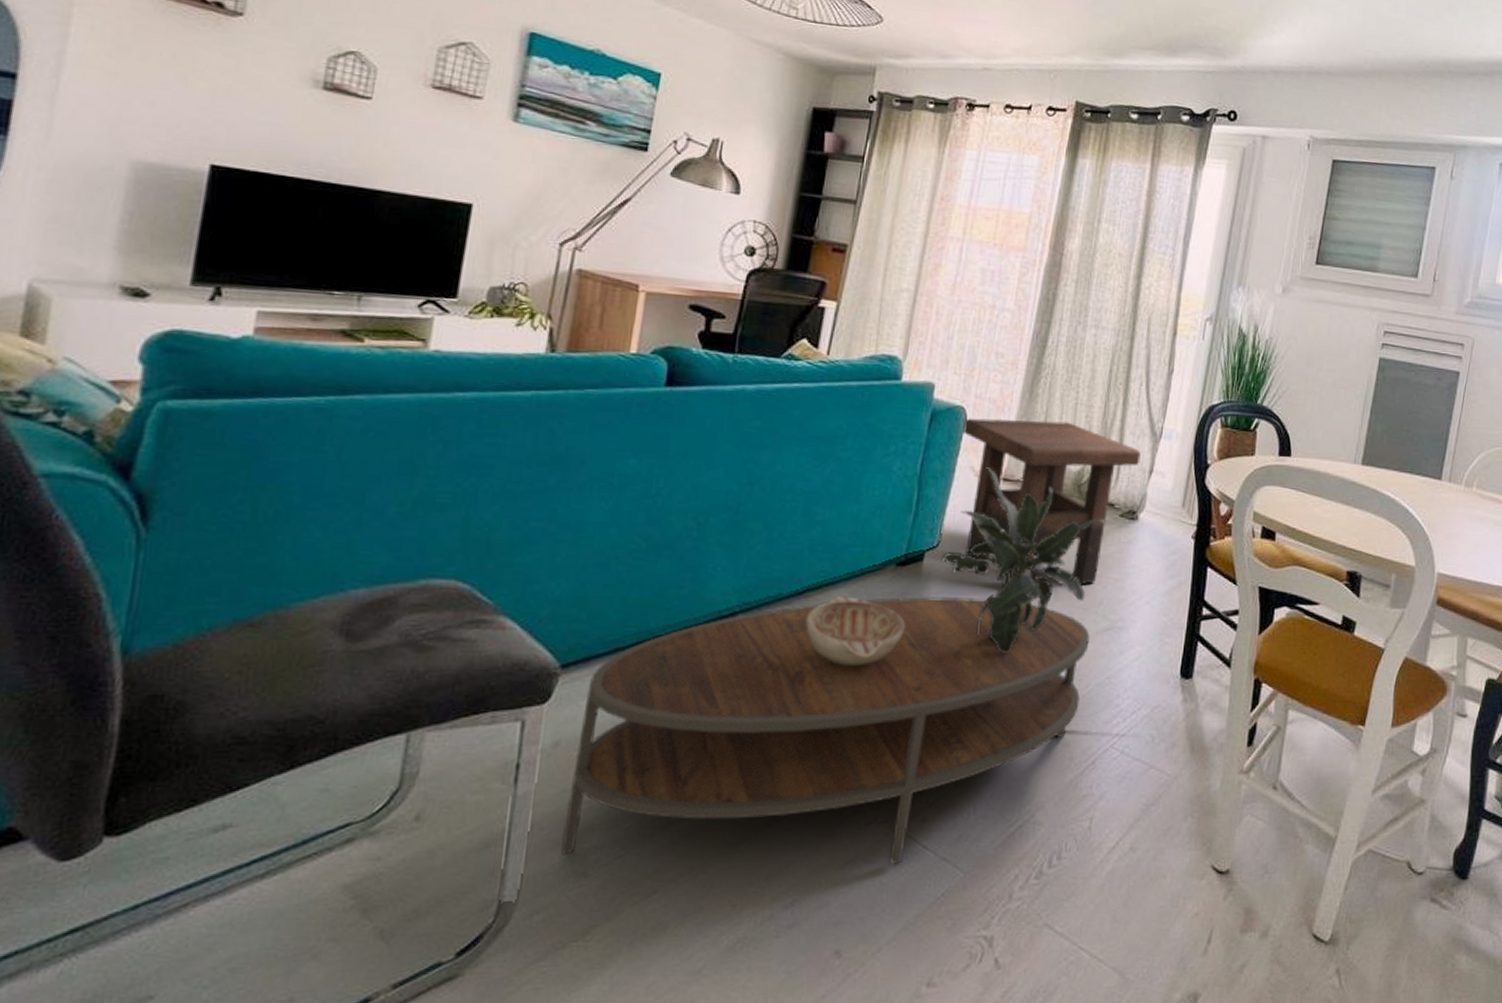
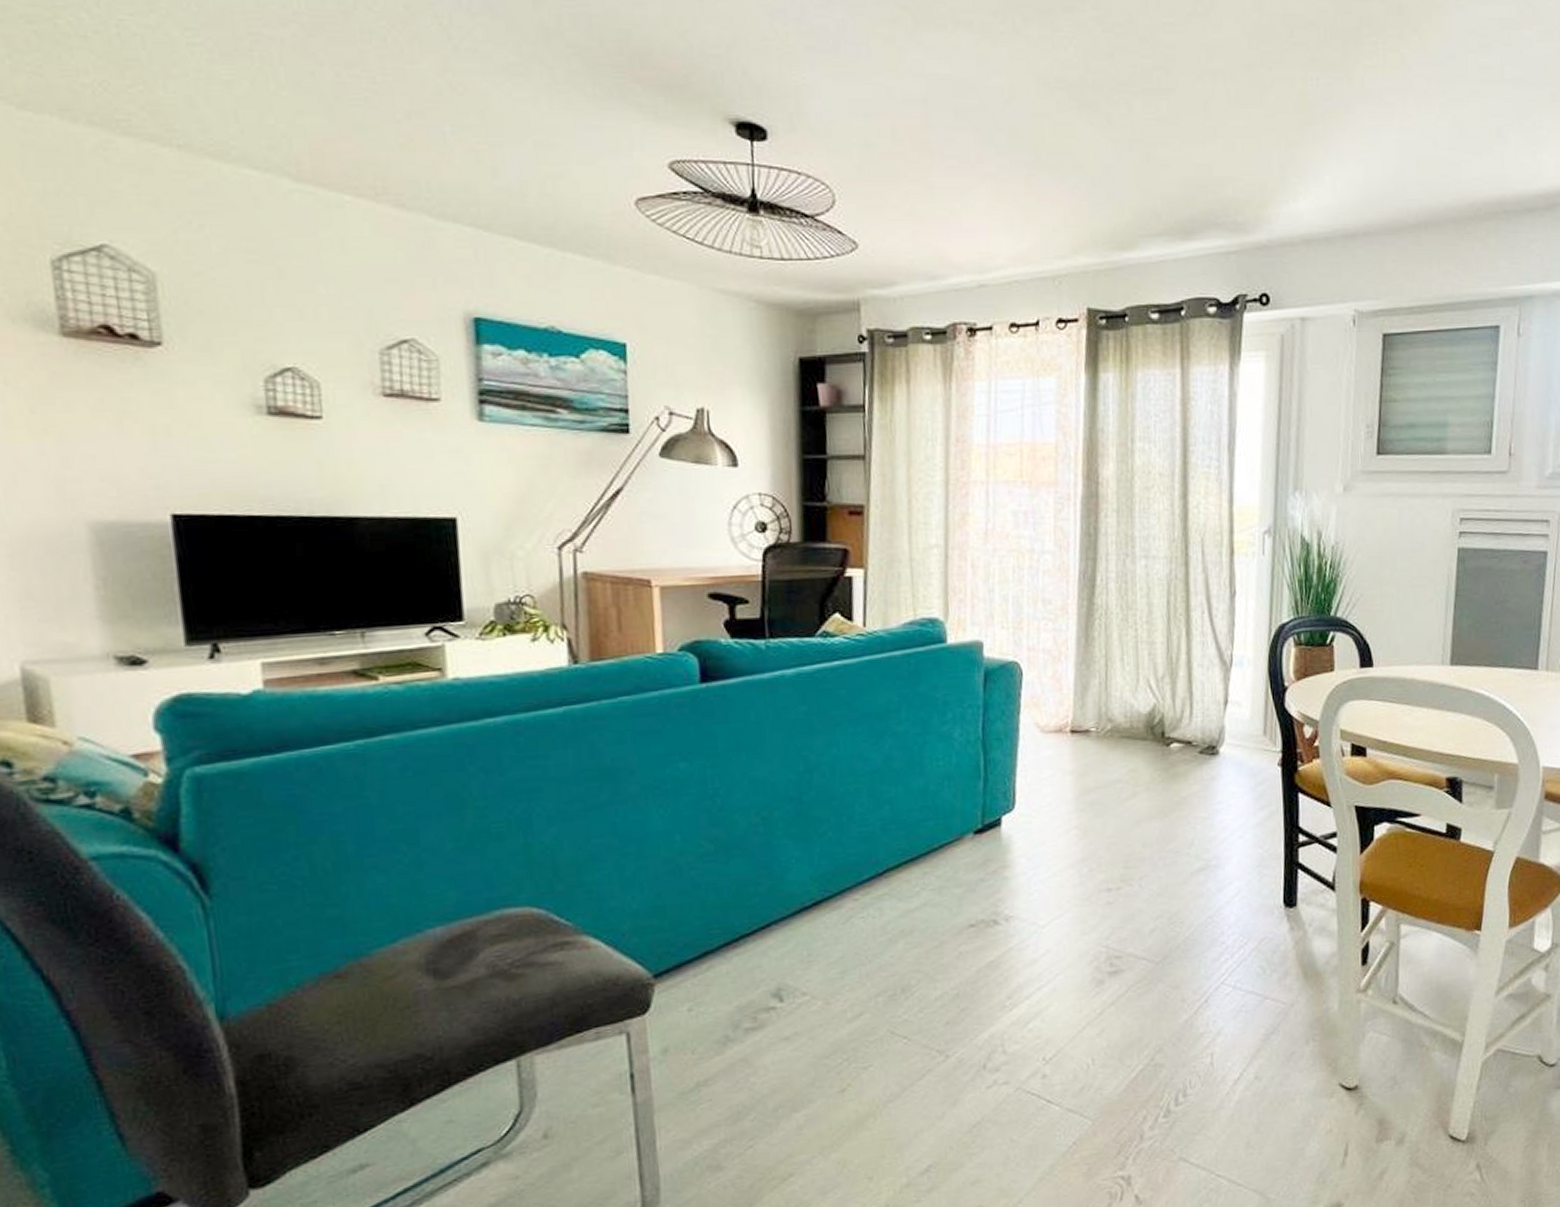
coffee table: present [561,596,1090,864] -> none [685,855,1186,1153]
decorative bowl: present [806,596,905,667] -> none [891,871,994,940]
potted plant: present [941,467,1107,654] -> none [1020,721,1187,907]
side table: present [963,418,1141,585] -> none [1020,663,1213,838]

